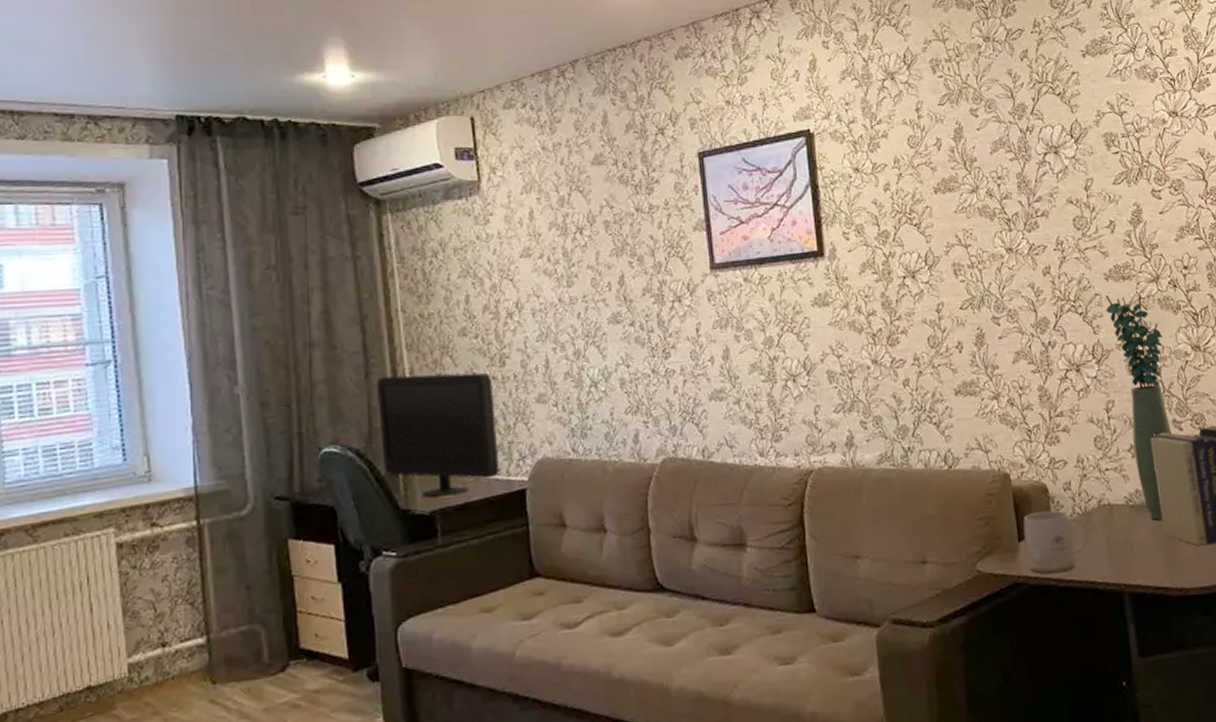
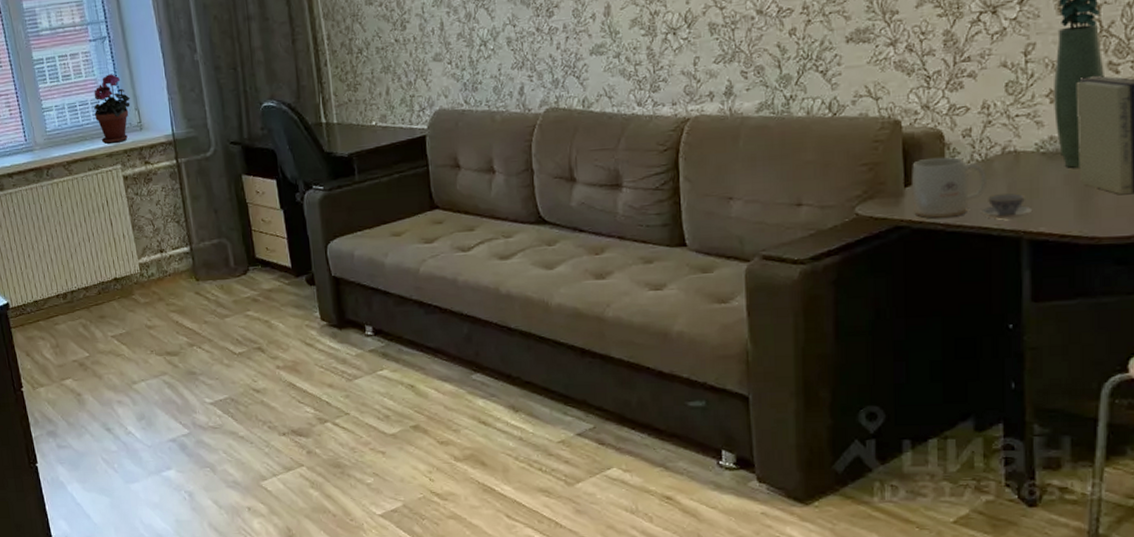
potted plant: none [83,408,139,500] -> present [93,74,131,144]
computer monitor: present [377,372,500,498] -> none [302,36,404,143]
teacup: none [1087,546,1130,573] -> present [982,193,1033,220]

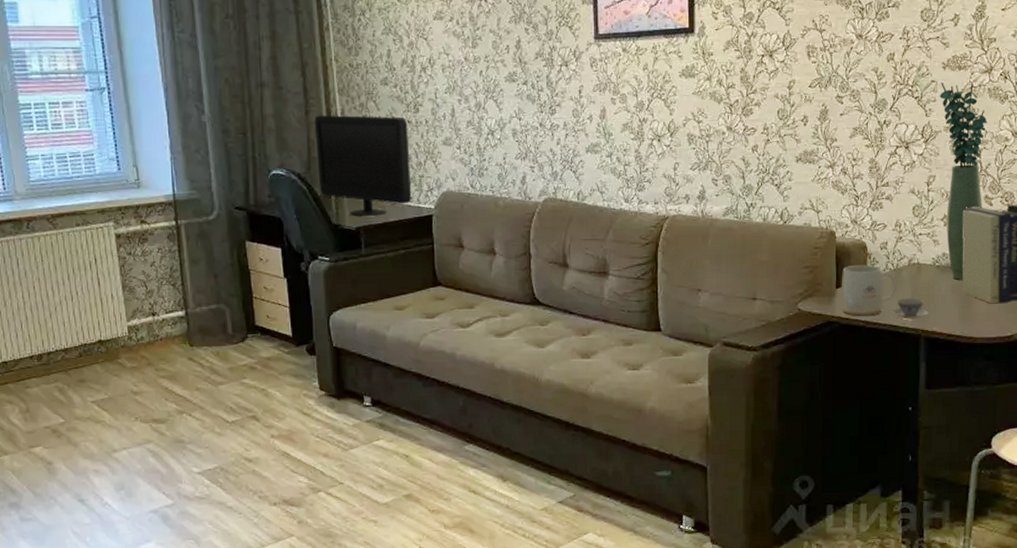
potted plant: present [93,74,131,144] -> none [87,127,129,199]
computer monitor: none [302,36,404,143] -> present [315,115,412,217]

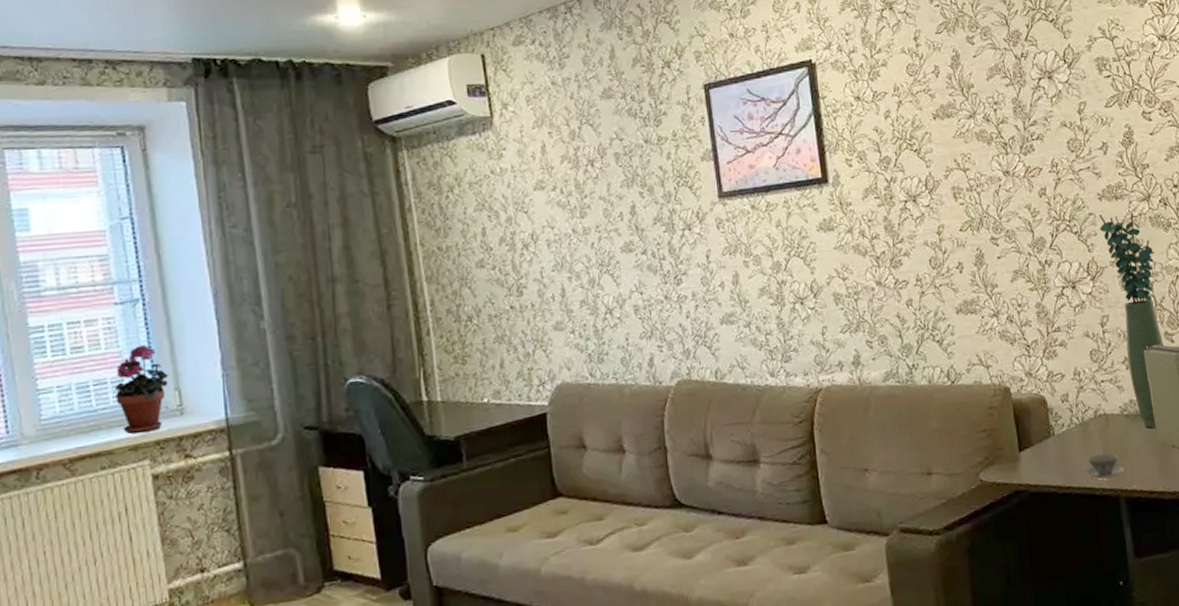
potted plant: none [87,127,129,199] -> present [115,345,170,434]
computer monitor: present [315,115,412,217] -> none [399,302,521,424]
mug: present [841,264,897,316] -> none [1023,421,1086,482]

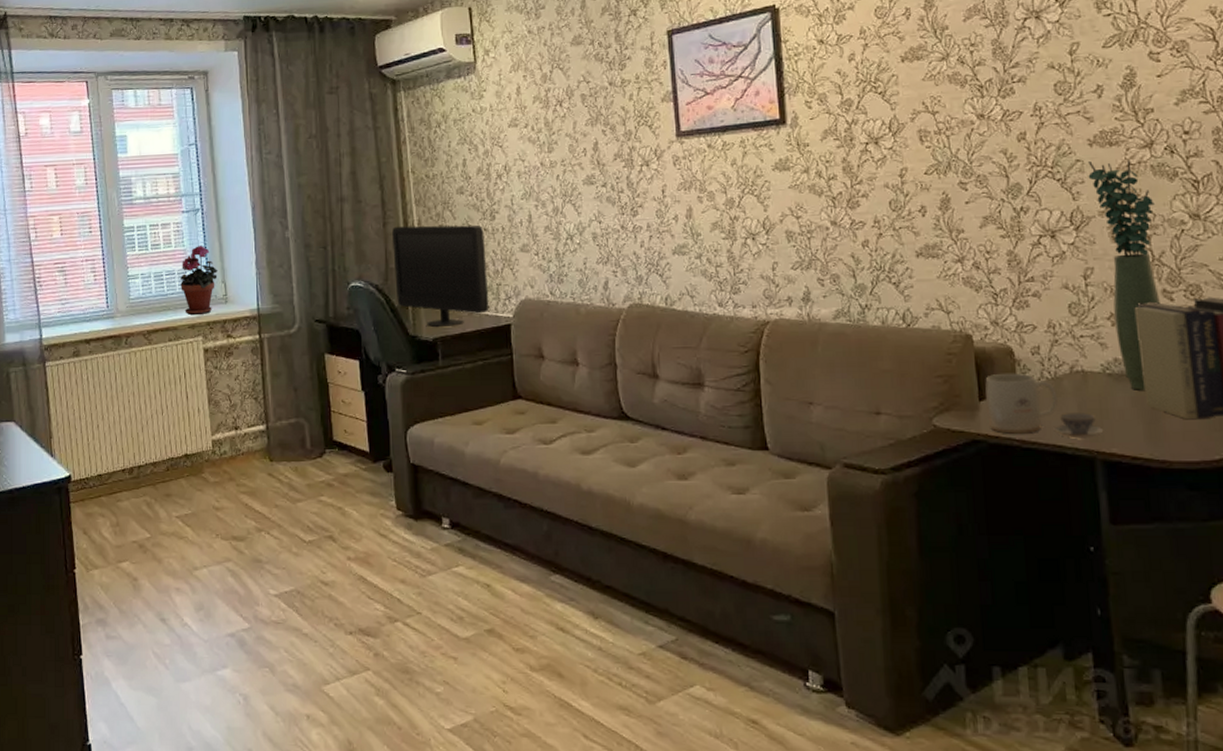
computer monitor: none [399,302,521,424] -> present [392,224,489,328]
mug: none [1023,421,1086,482] -> present [984,373,1058,434]

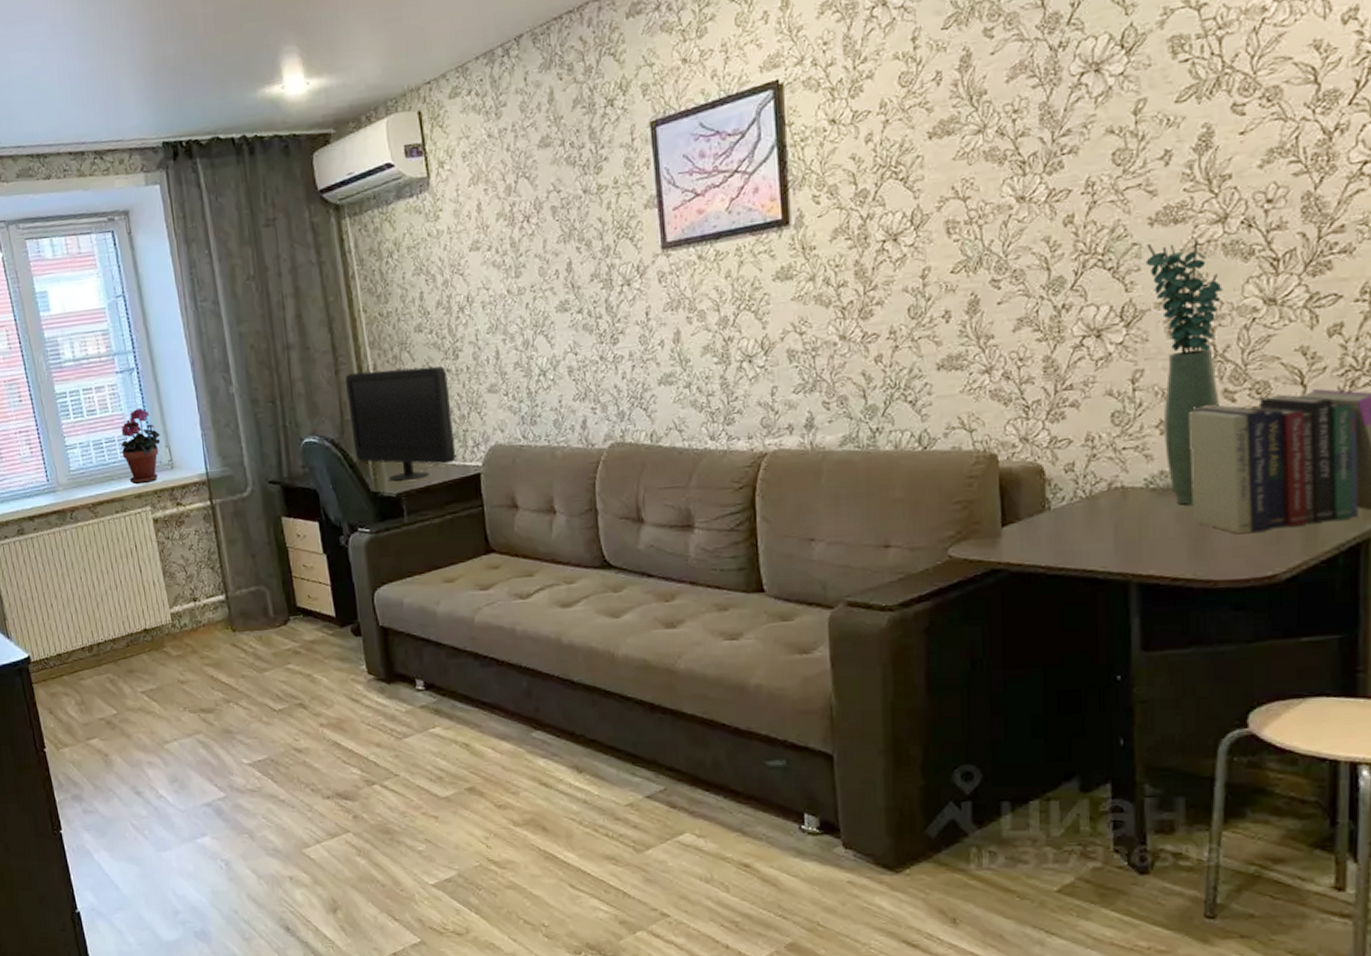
mug: present [984,373,1058,434] -> none [1008,493,1091,561]
teacup: present [1055,413,1104,439] -> none [1086,533,1142,562]

